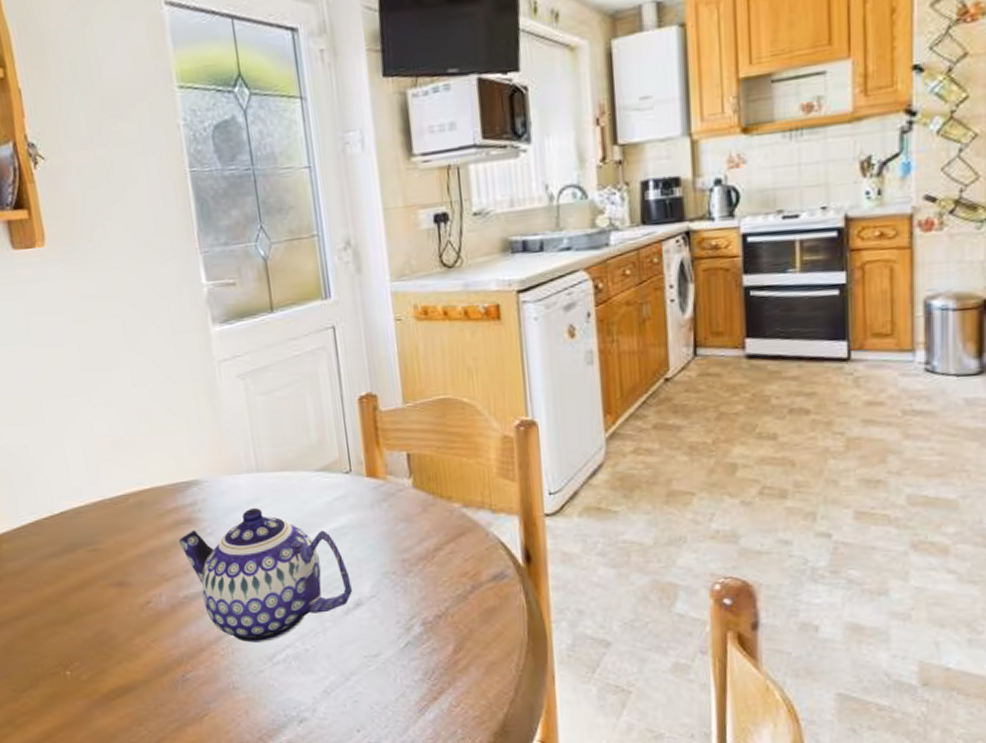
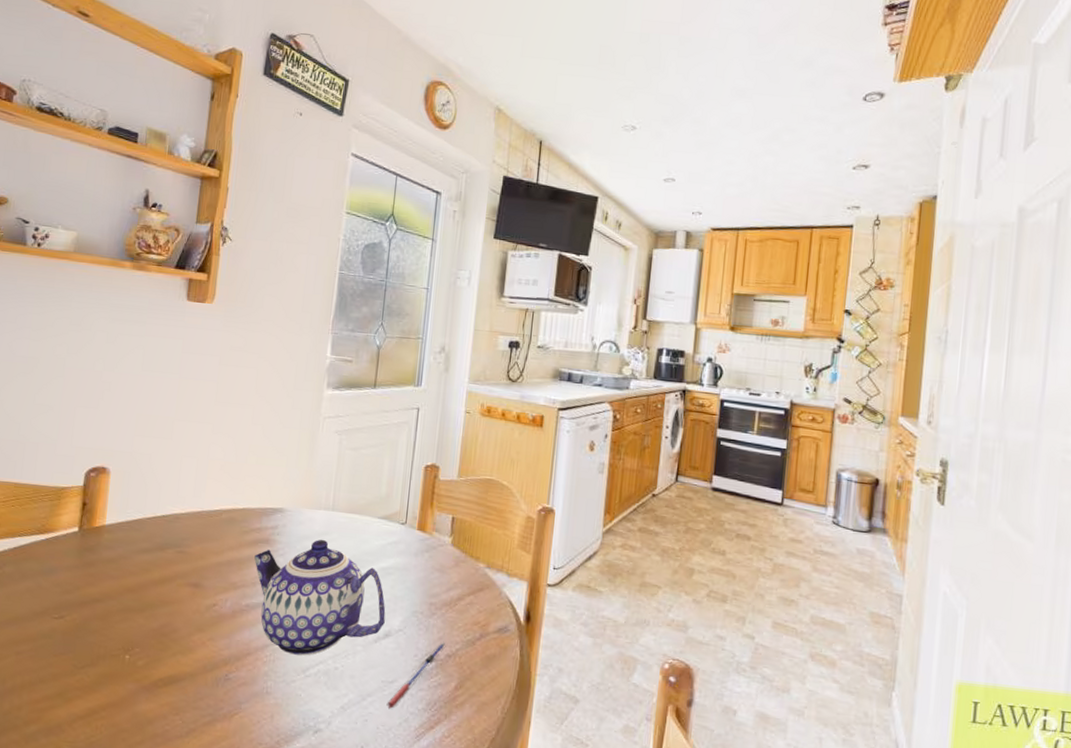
pen: none [375,602,433,685] -> present [386,642,446,709]

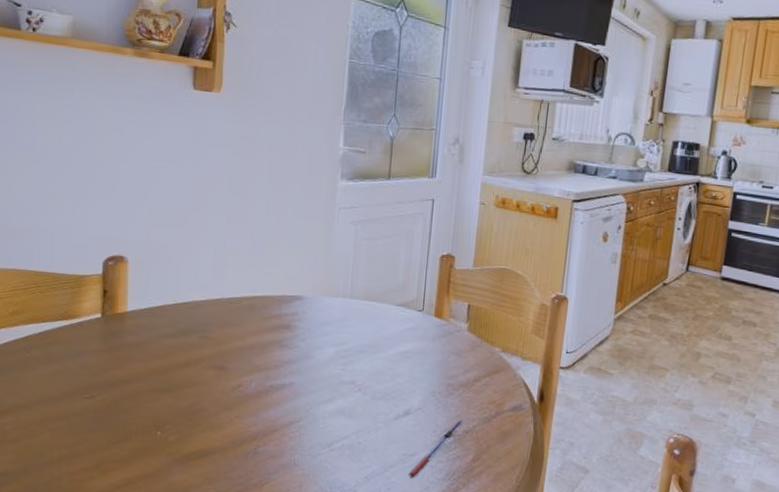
teapot: present [254,539,386,656] -> none [276,325,405,432]

